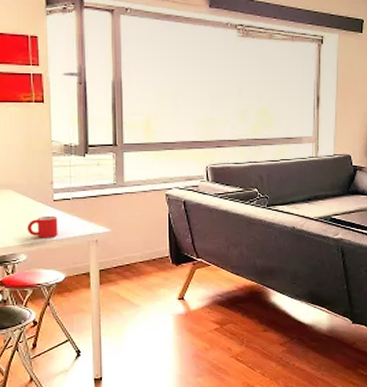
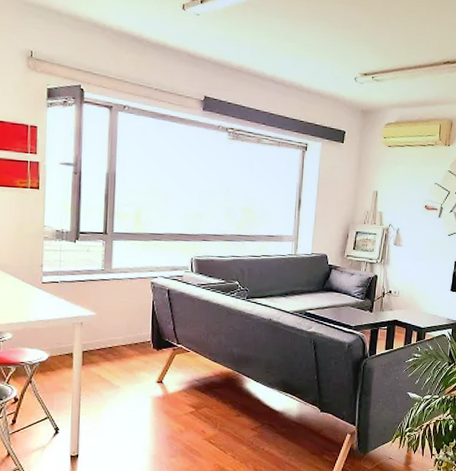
mug: present [27,215,58,238] -> none [15,297,45,319]

